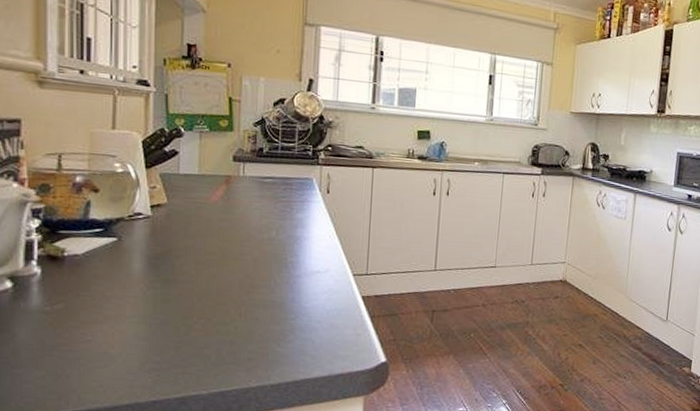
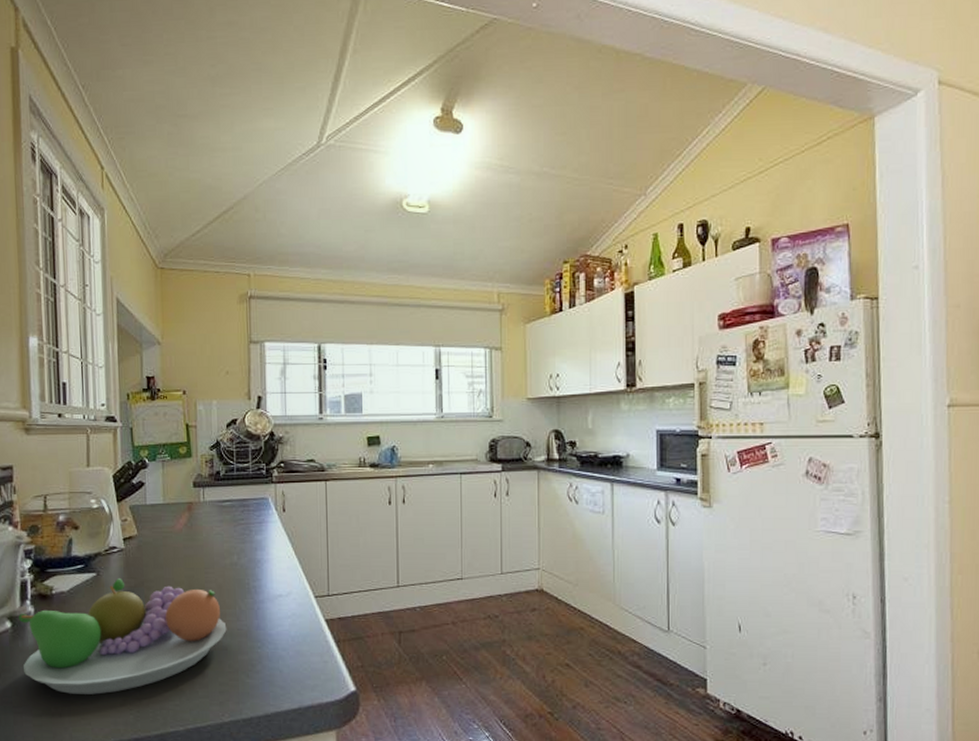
fruit bowl: none [22,245,260,358] -> present [18,578,227,695]

